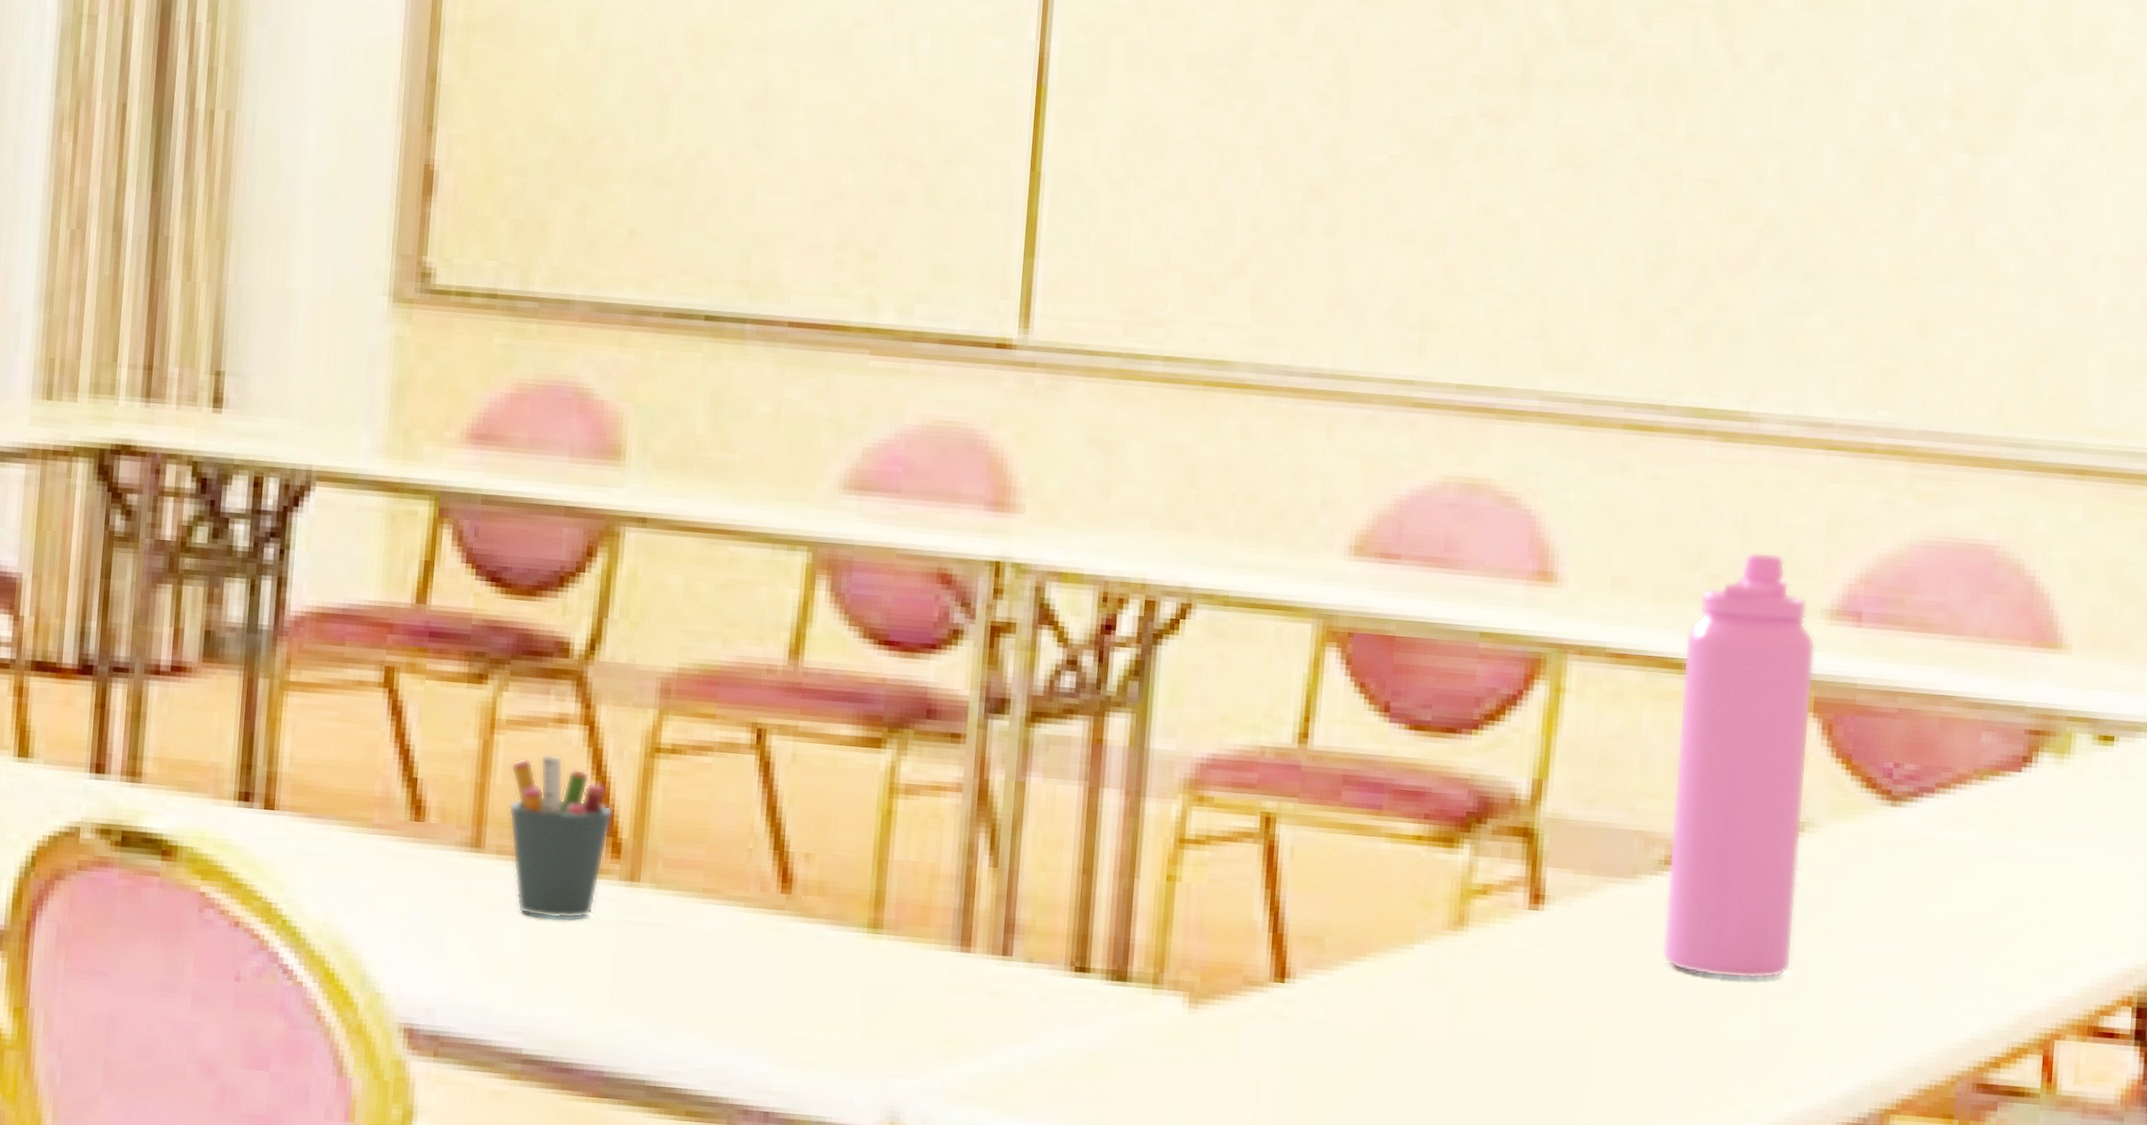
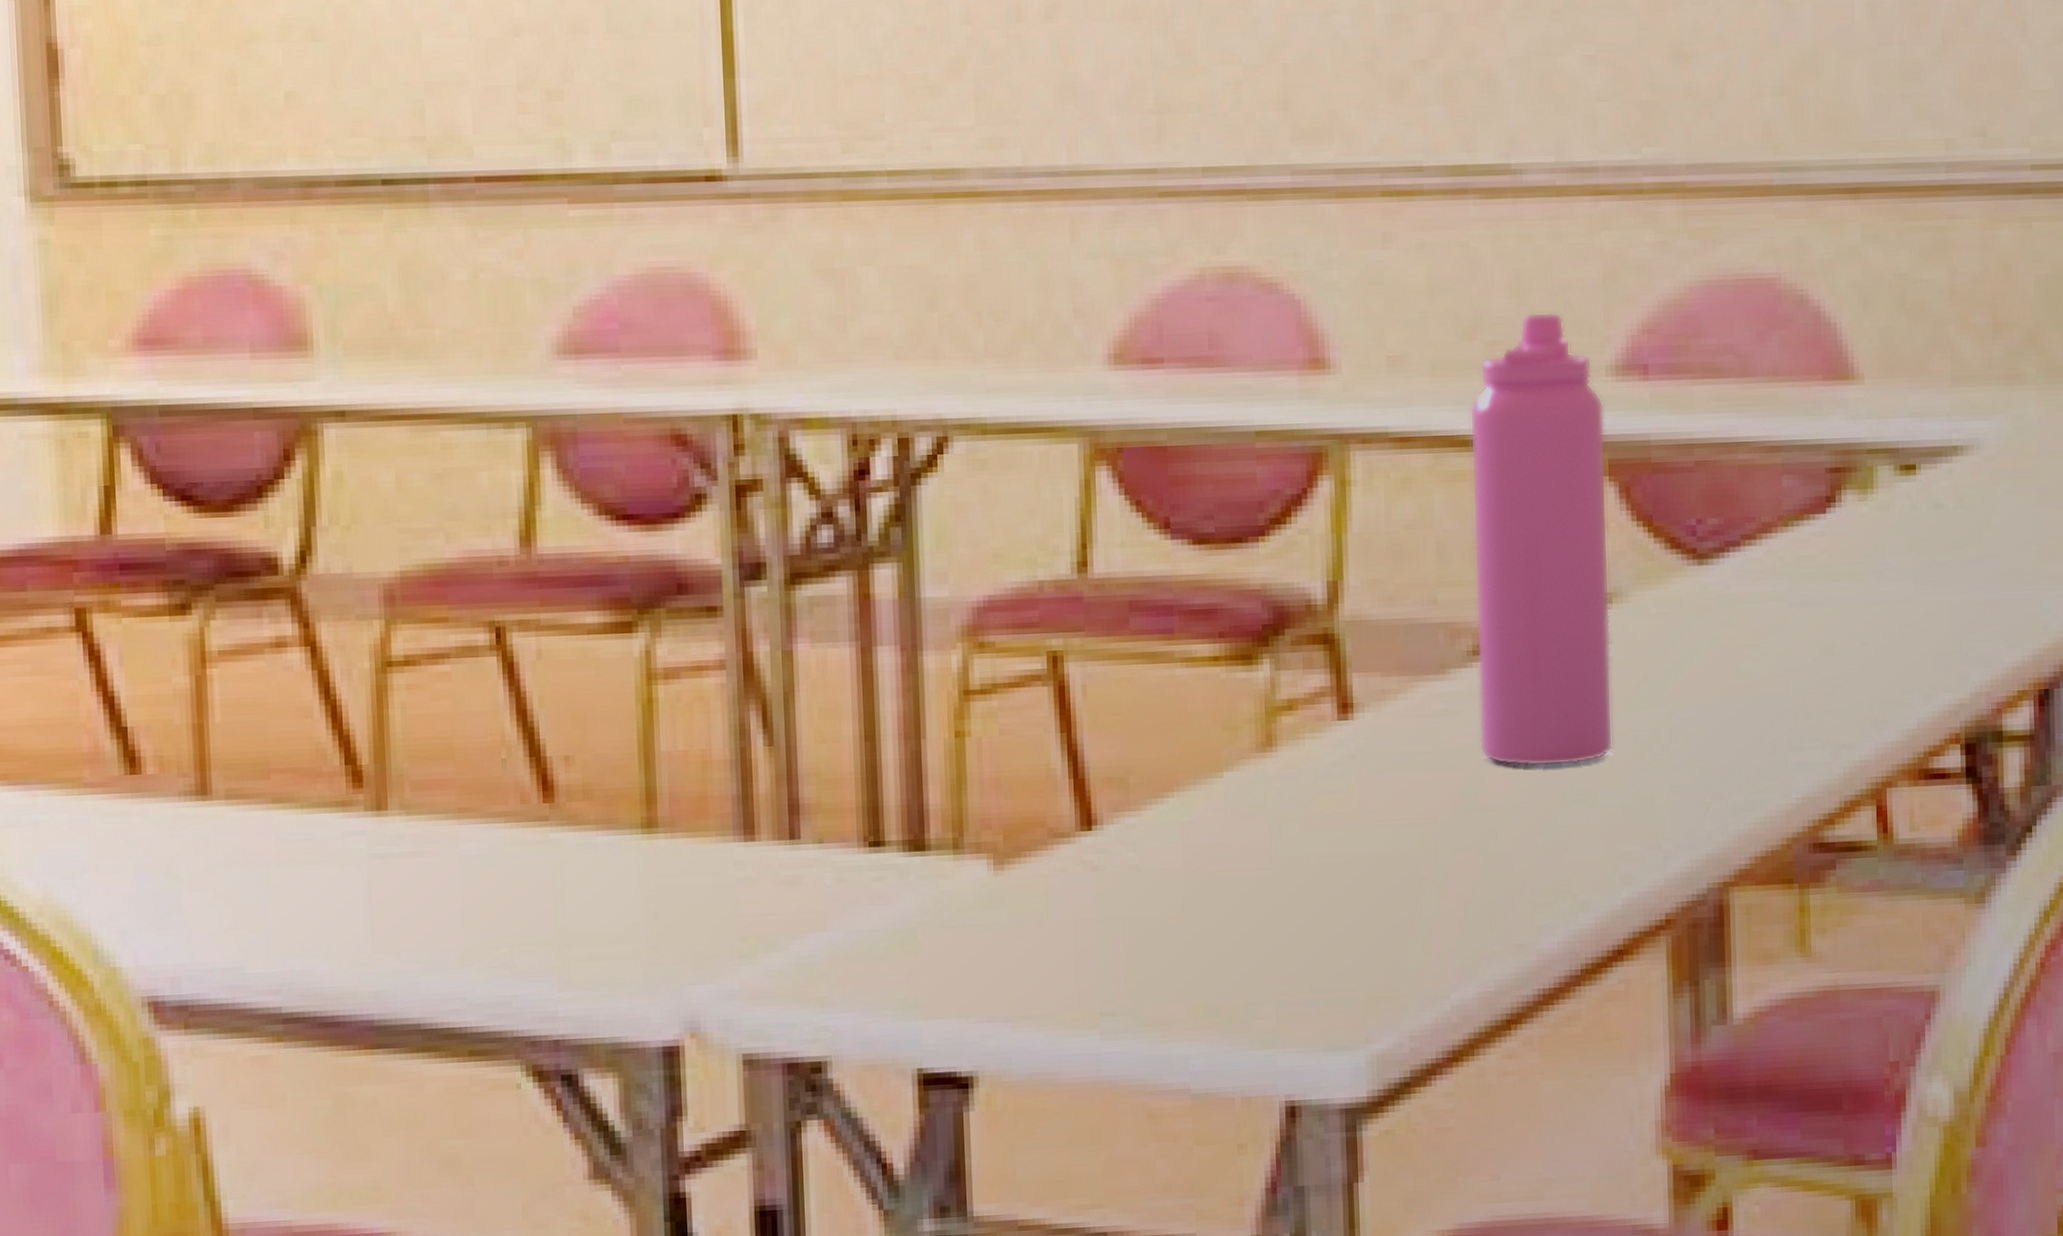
pen holder: present [508,754,613,919] -> none [229,683,349,863]

